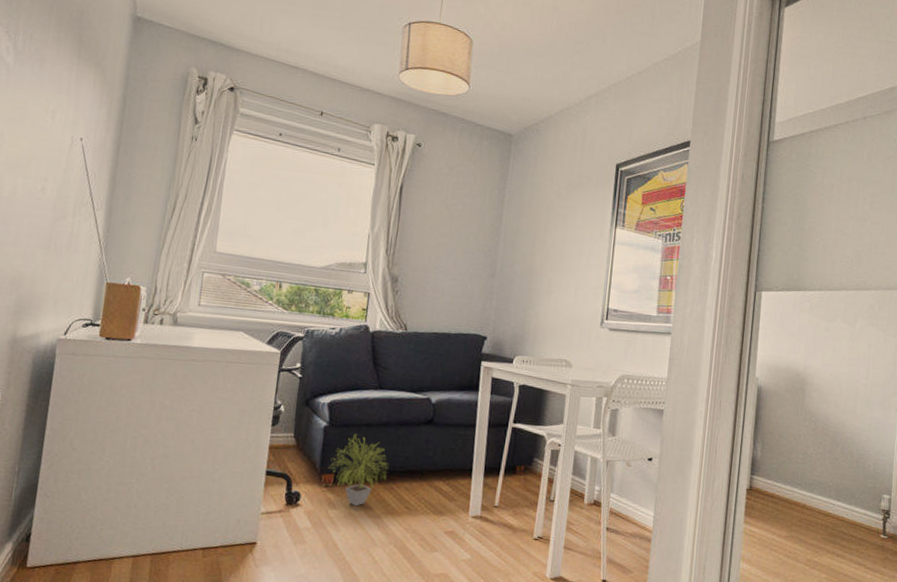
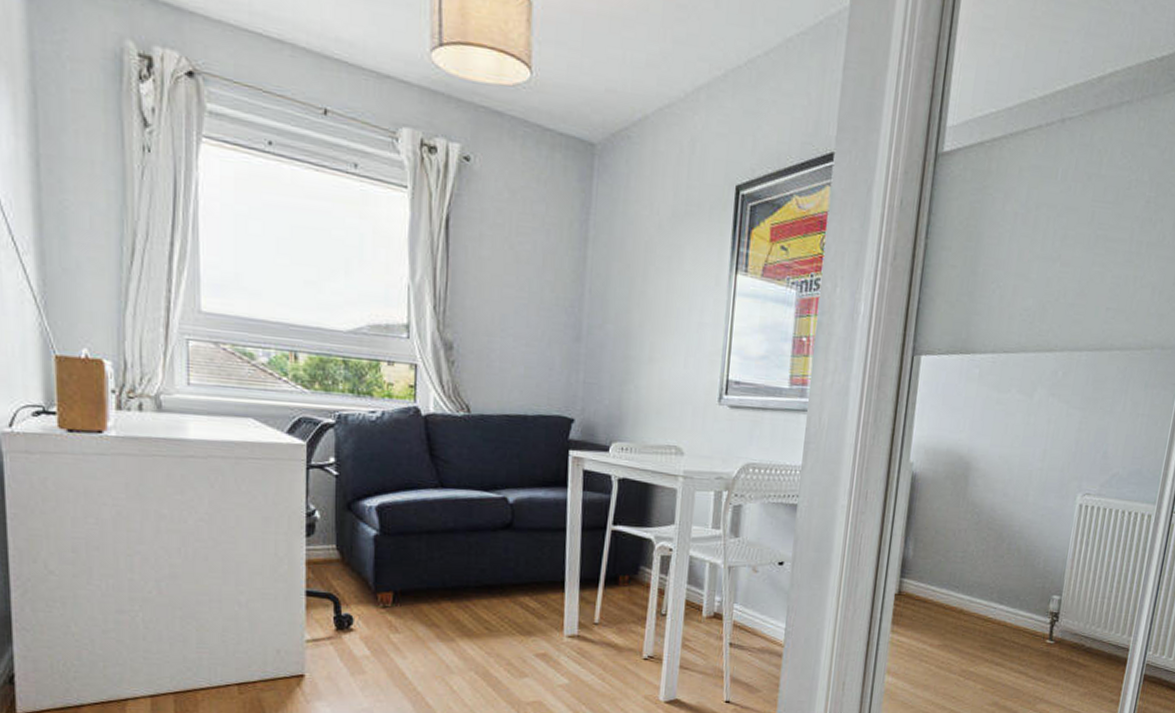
potted plant: present [327,434,388,506] -> none [383,544,459,629]

